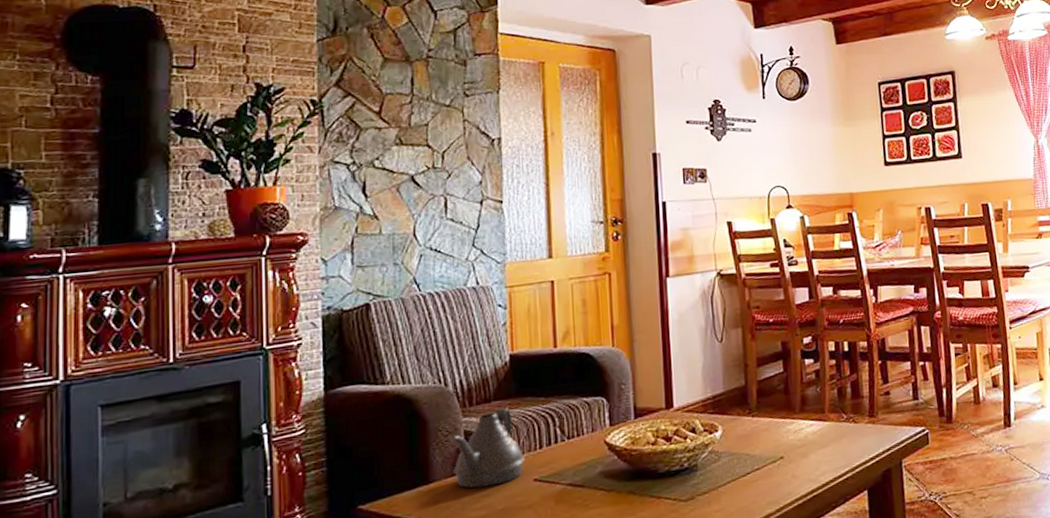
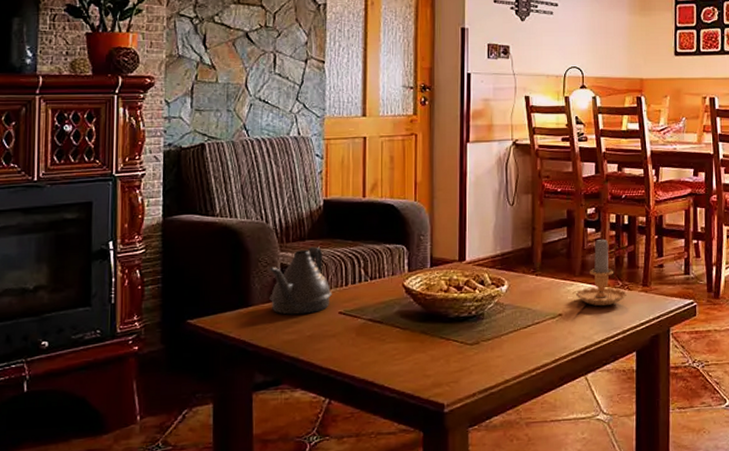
candle: none [797,367,853,444] -> present [576,236,627,307]

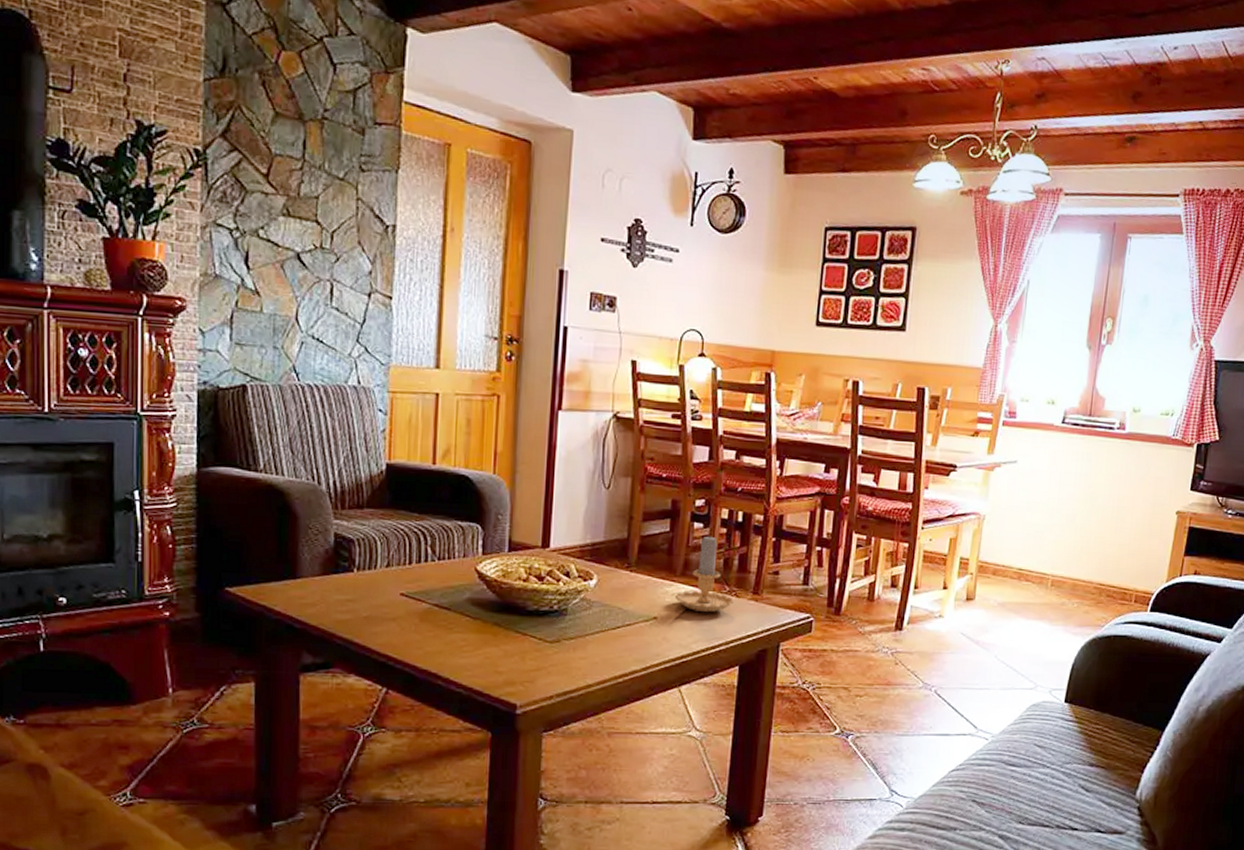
teapot: present [269,246,332,315] -> none [320,516,393,593]

